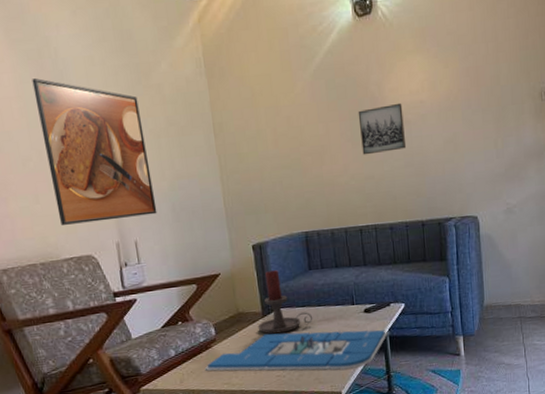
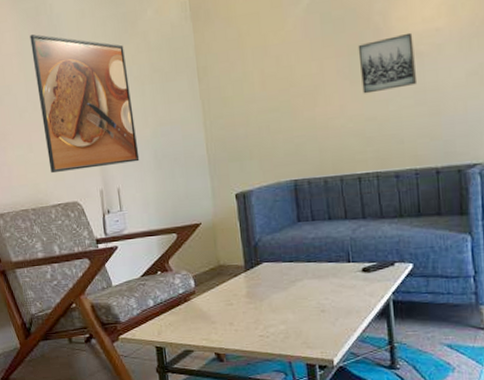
board game: present [204,330,388,371] -> none [183,289,391,335]
candle holder: present [257,270,313,334] -> none [239,221,302,290]

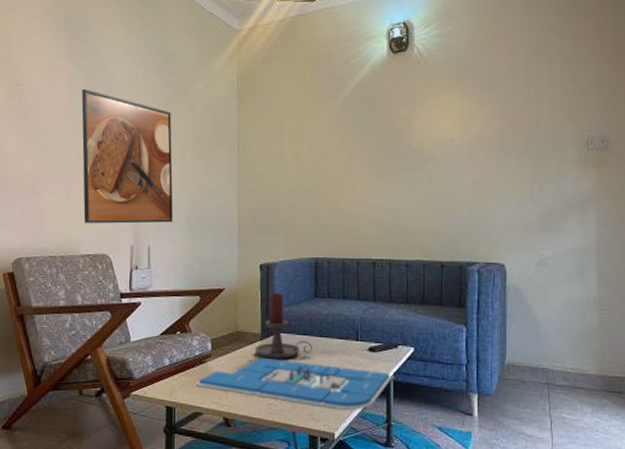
board game: none [183,289,391,335] -> present [196,357,392,410]
candle holder: none [239,221,302,290] -> present [255,293,313,359]
wall art: present [358,32,418,94] -> none [383,139,432,188]

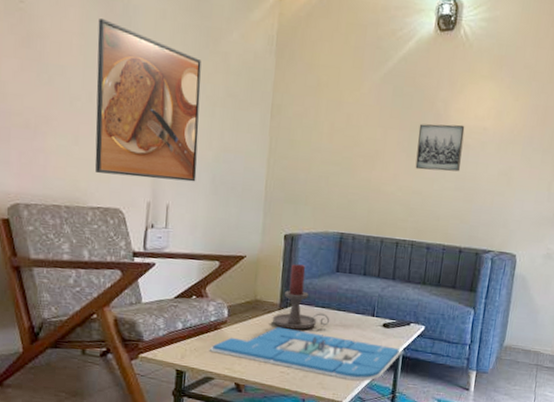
wall art: none [383,139,432,188] -> present [415,123,465,172]

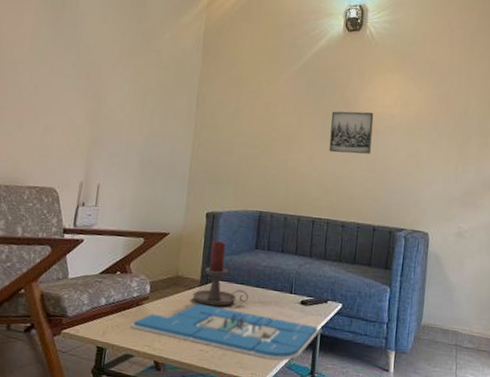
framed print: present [94,19,202,182] -> none [35,23,137,164]

